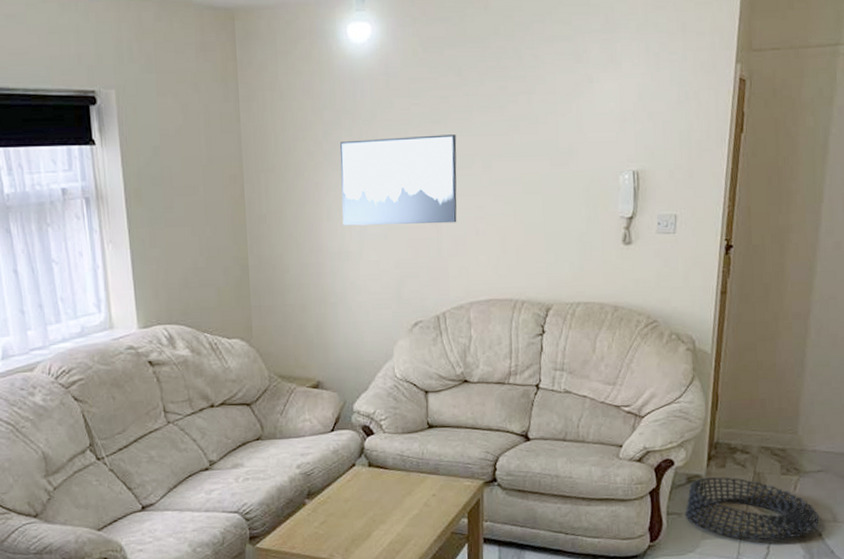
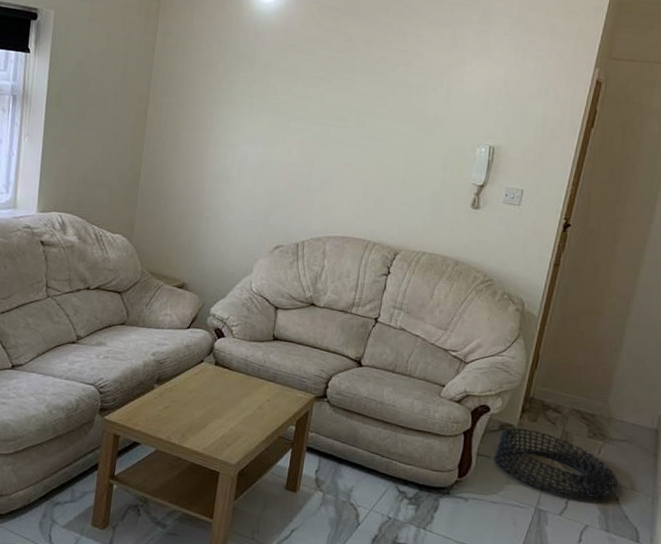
wall art: present [339,134,457,226] -> none [227,82,338,166]

